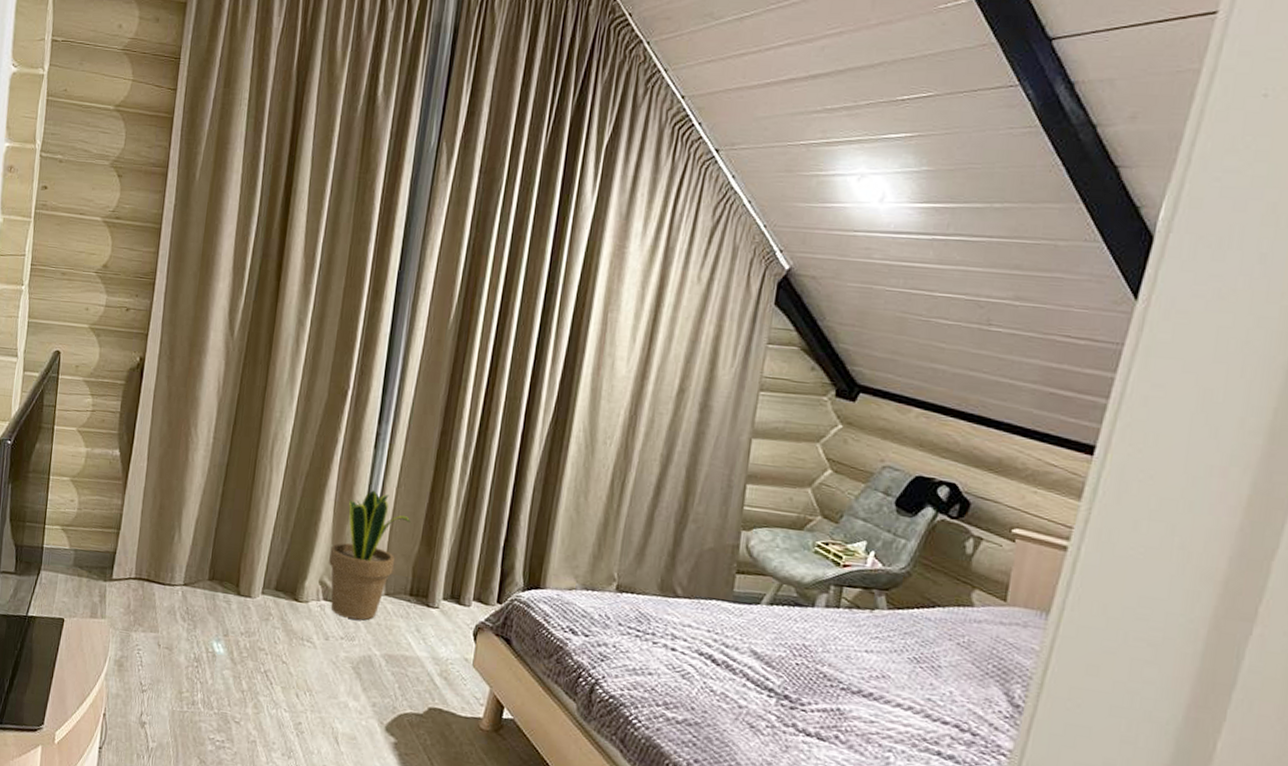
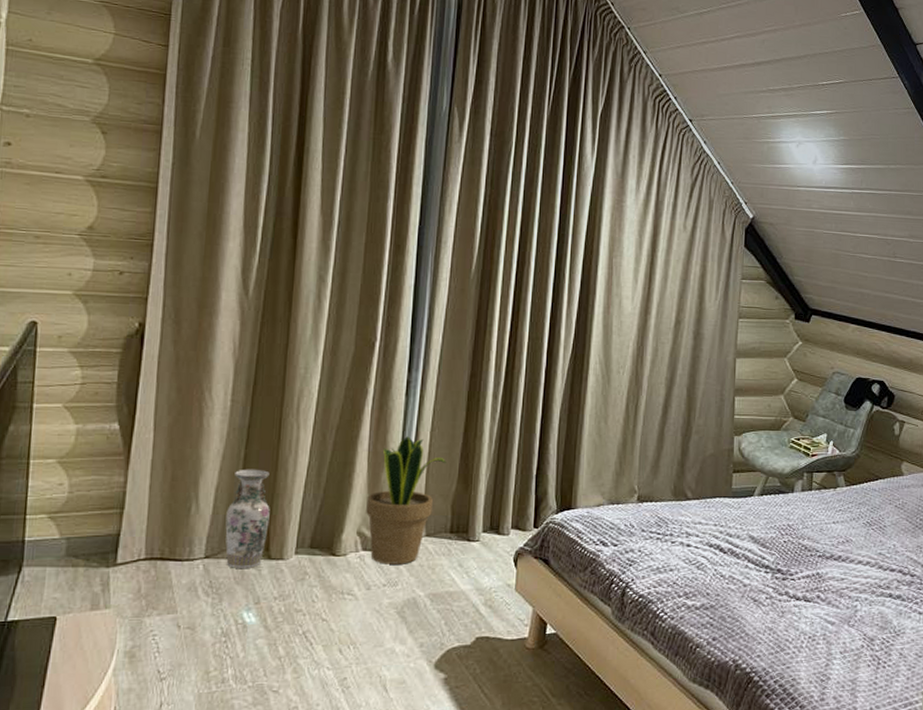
vase: none [201,505,243,601] -> present [225,469,270,568]

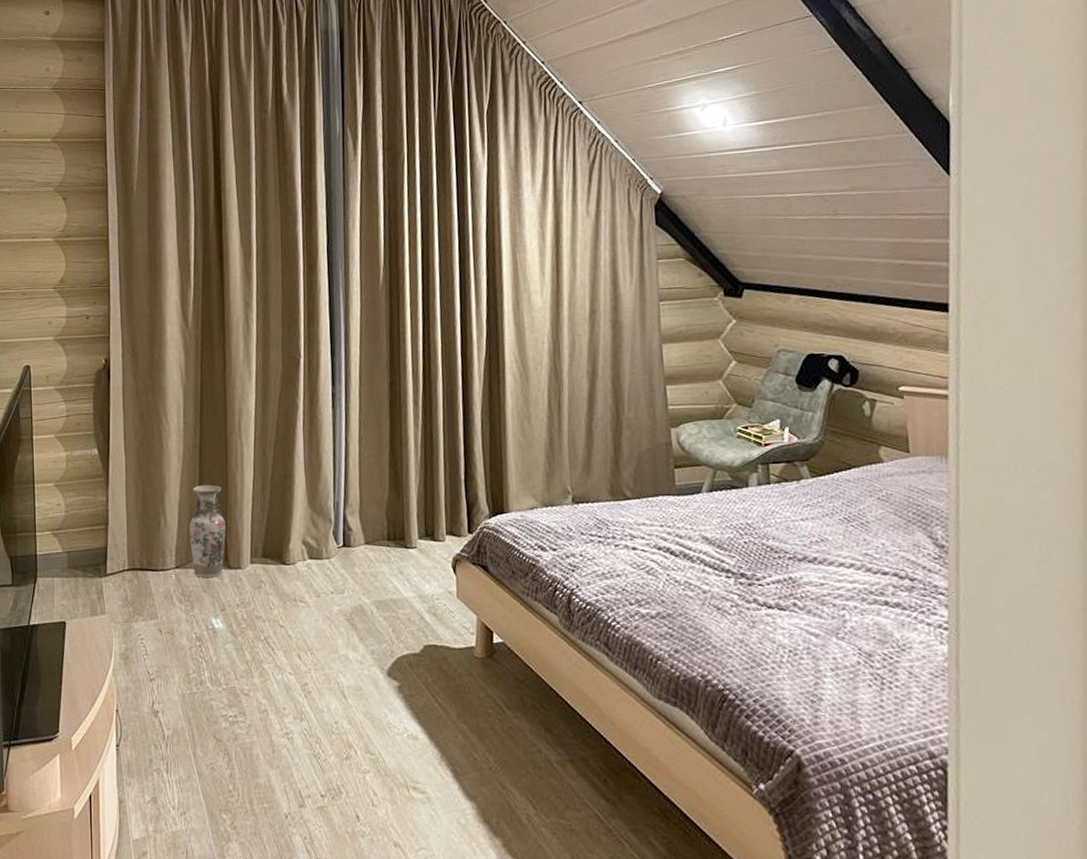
potted plant: present [366,436,447,564] -> none [308,447,377,572]

